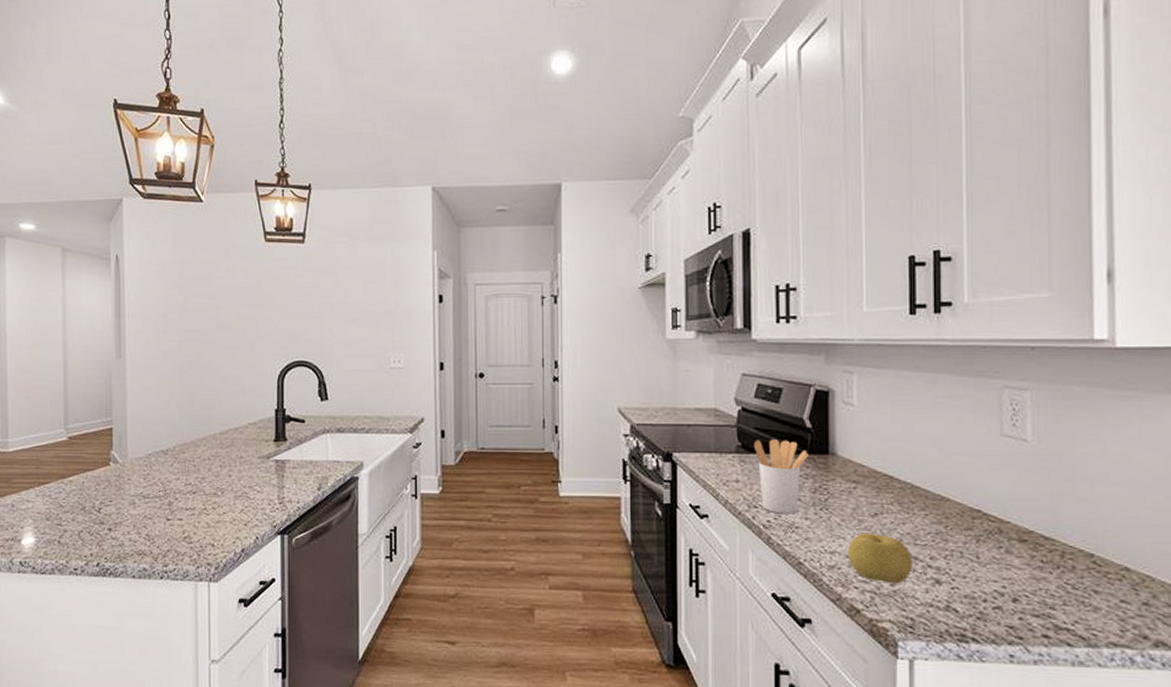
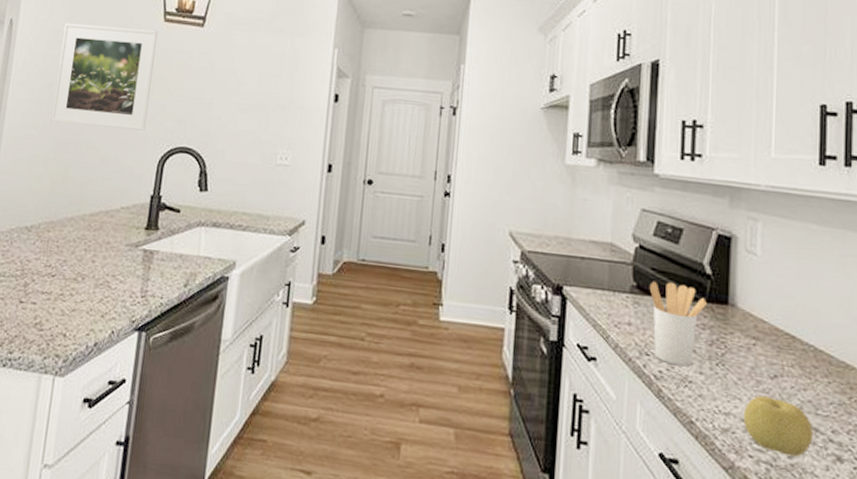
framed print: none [169,251,261,350] -> present [51,22,159,131]

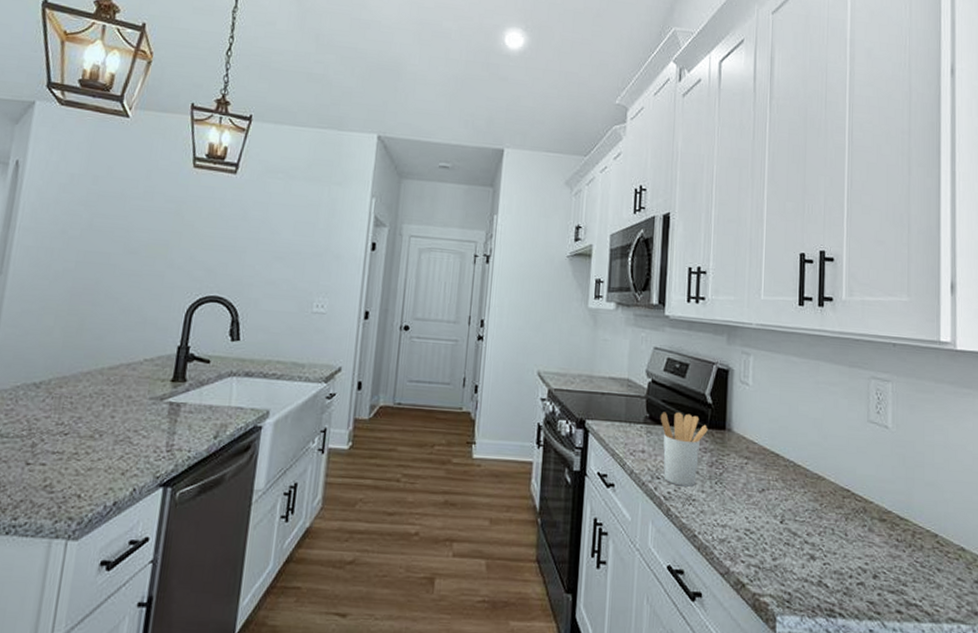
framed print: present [51,22,159,131] -> none [64,166,187,280]
fruit: present [743,395,813,457] -> none [737,507,792,559]

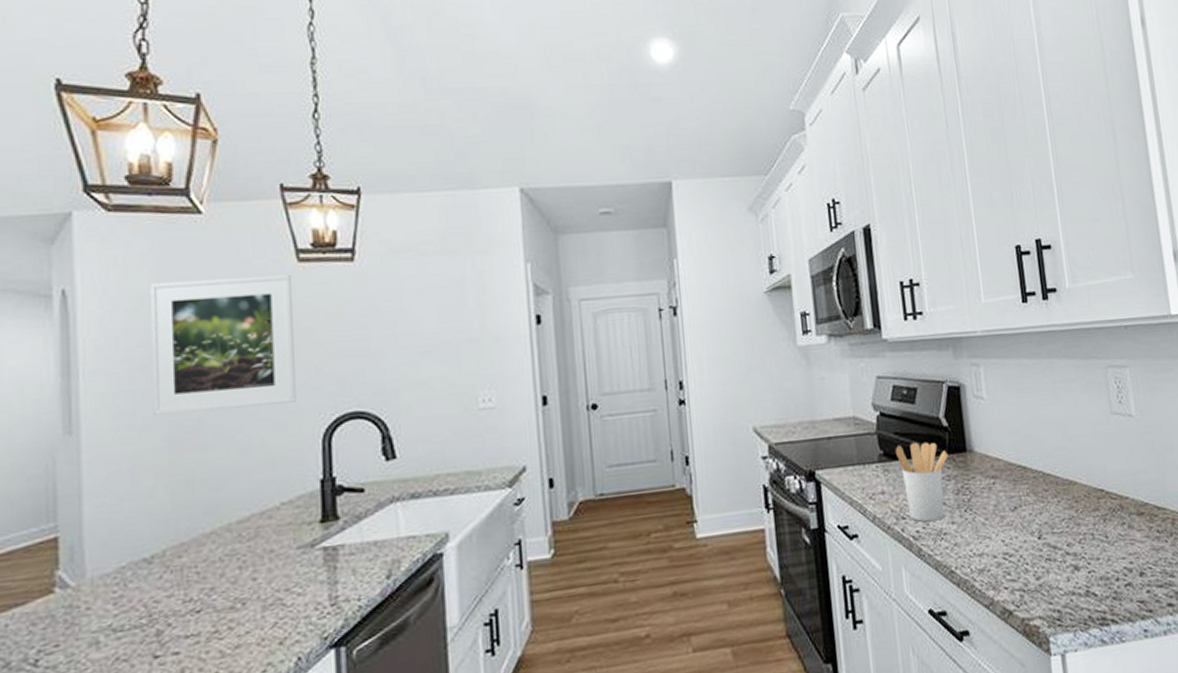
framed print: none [64,166,187,280] -> present [150,274,296,415]

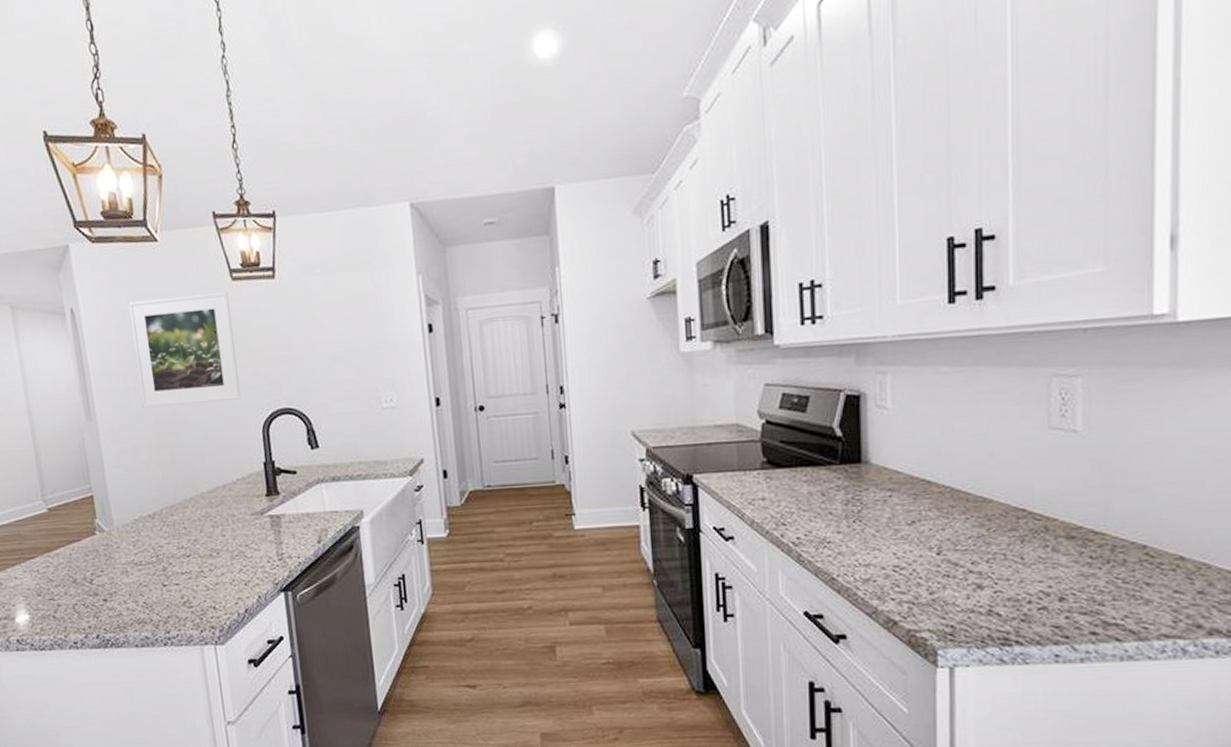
utensil holder: present [895,442,948,522] -> none [780,451,839,530]

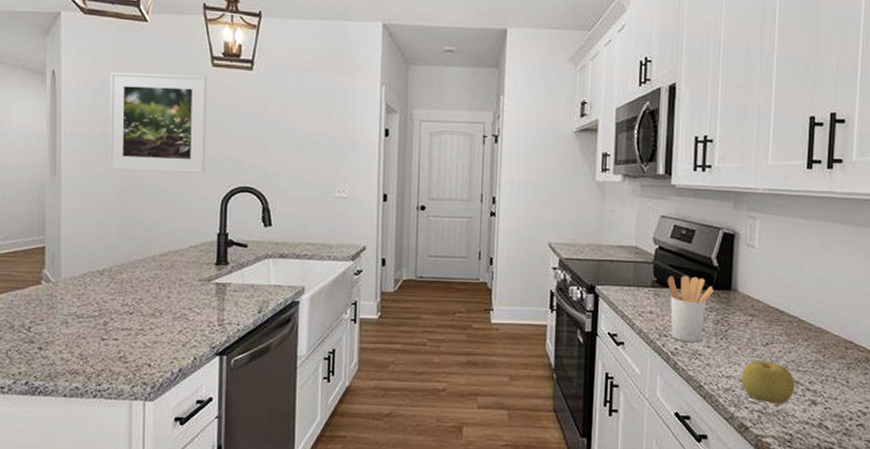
utensil holder: none [780,451,839,530] -> present [667,275,714,343]
fruit: none [883,542,953,592] -> present [741,360,795,404]

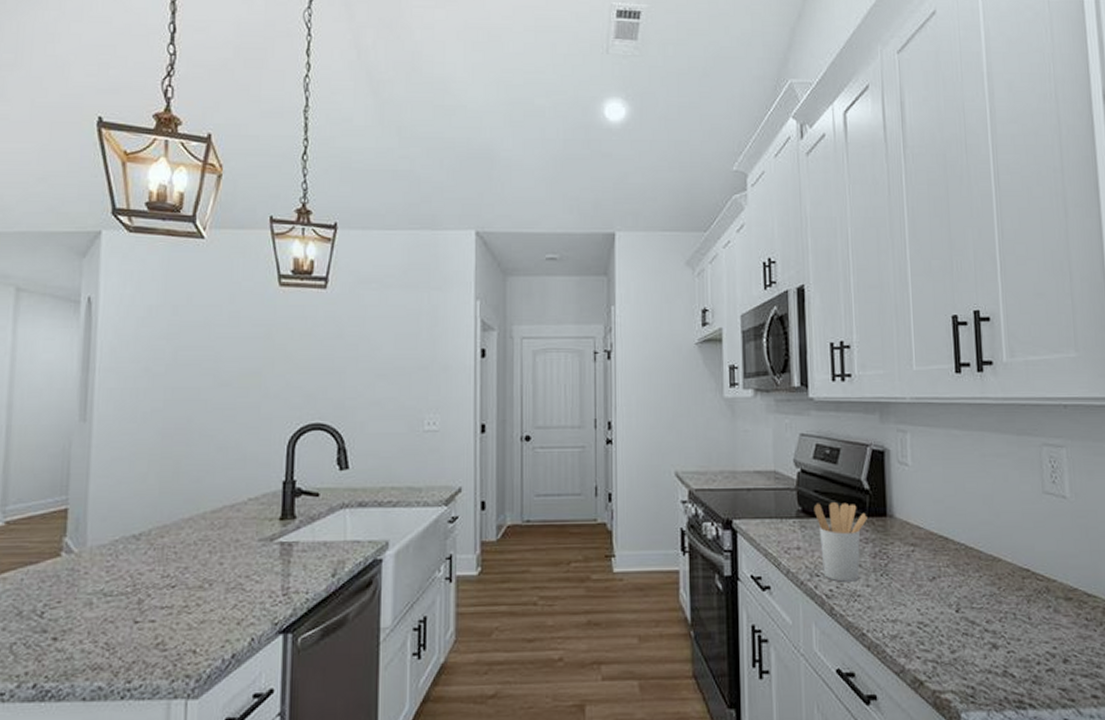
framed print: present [109,71,208,173] -> none [152,296,274,411]
fruit: present [741,360,795,404] -> none [908,598,971,651]

